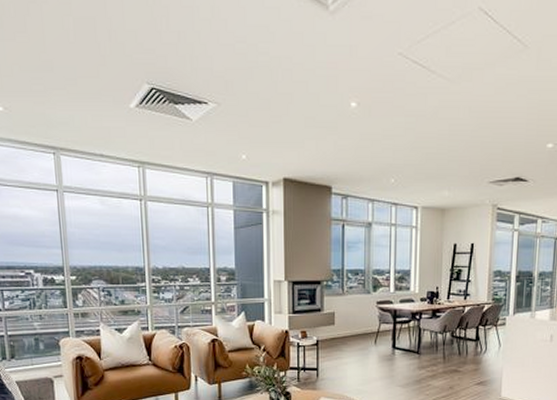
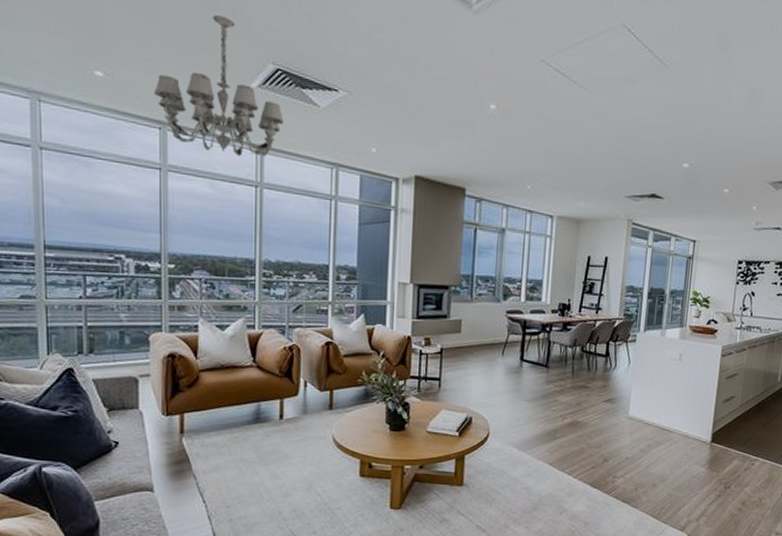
chandelier: none [46,43,161,173] -> present [154,15,284,157]

